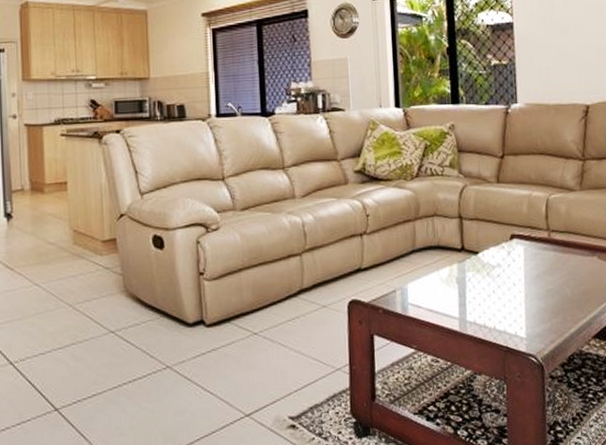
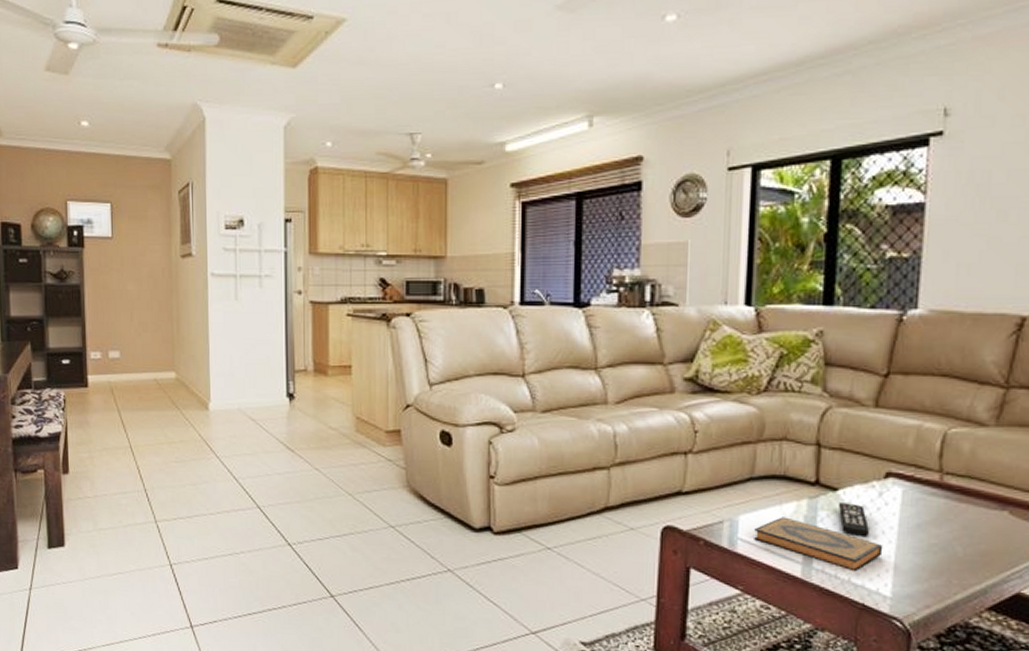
hardback book: none [420,280,516,320] -> present [754,517,883,572]
remote control: none [479,263,505,291] -> present [838,503,870,537]

